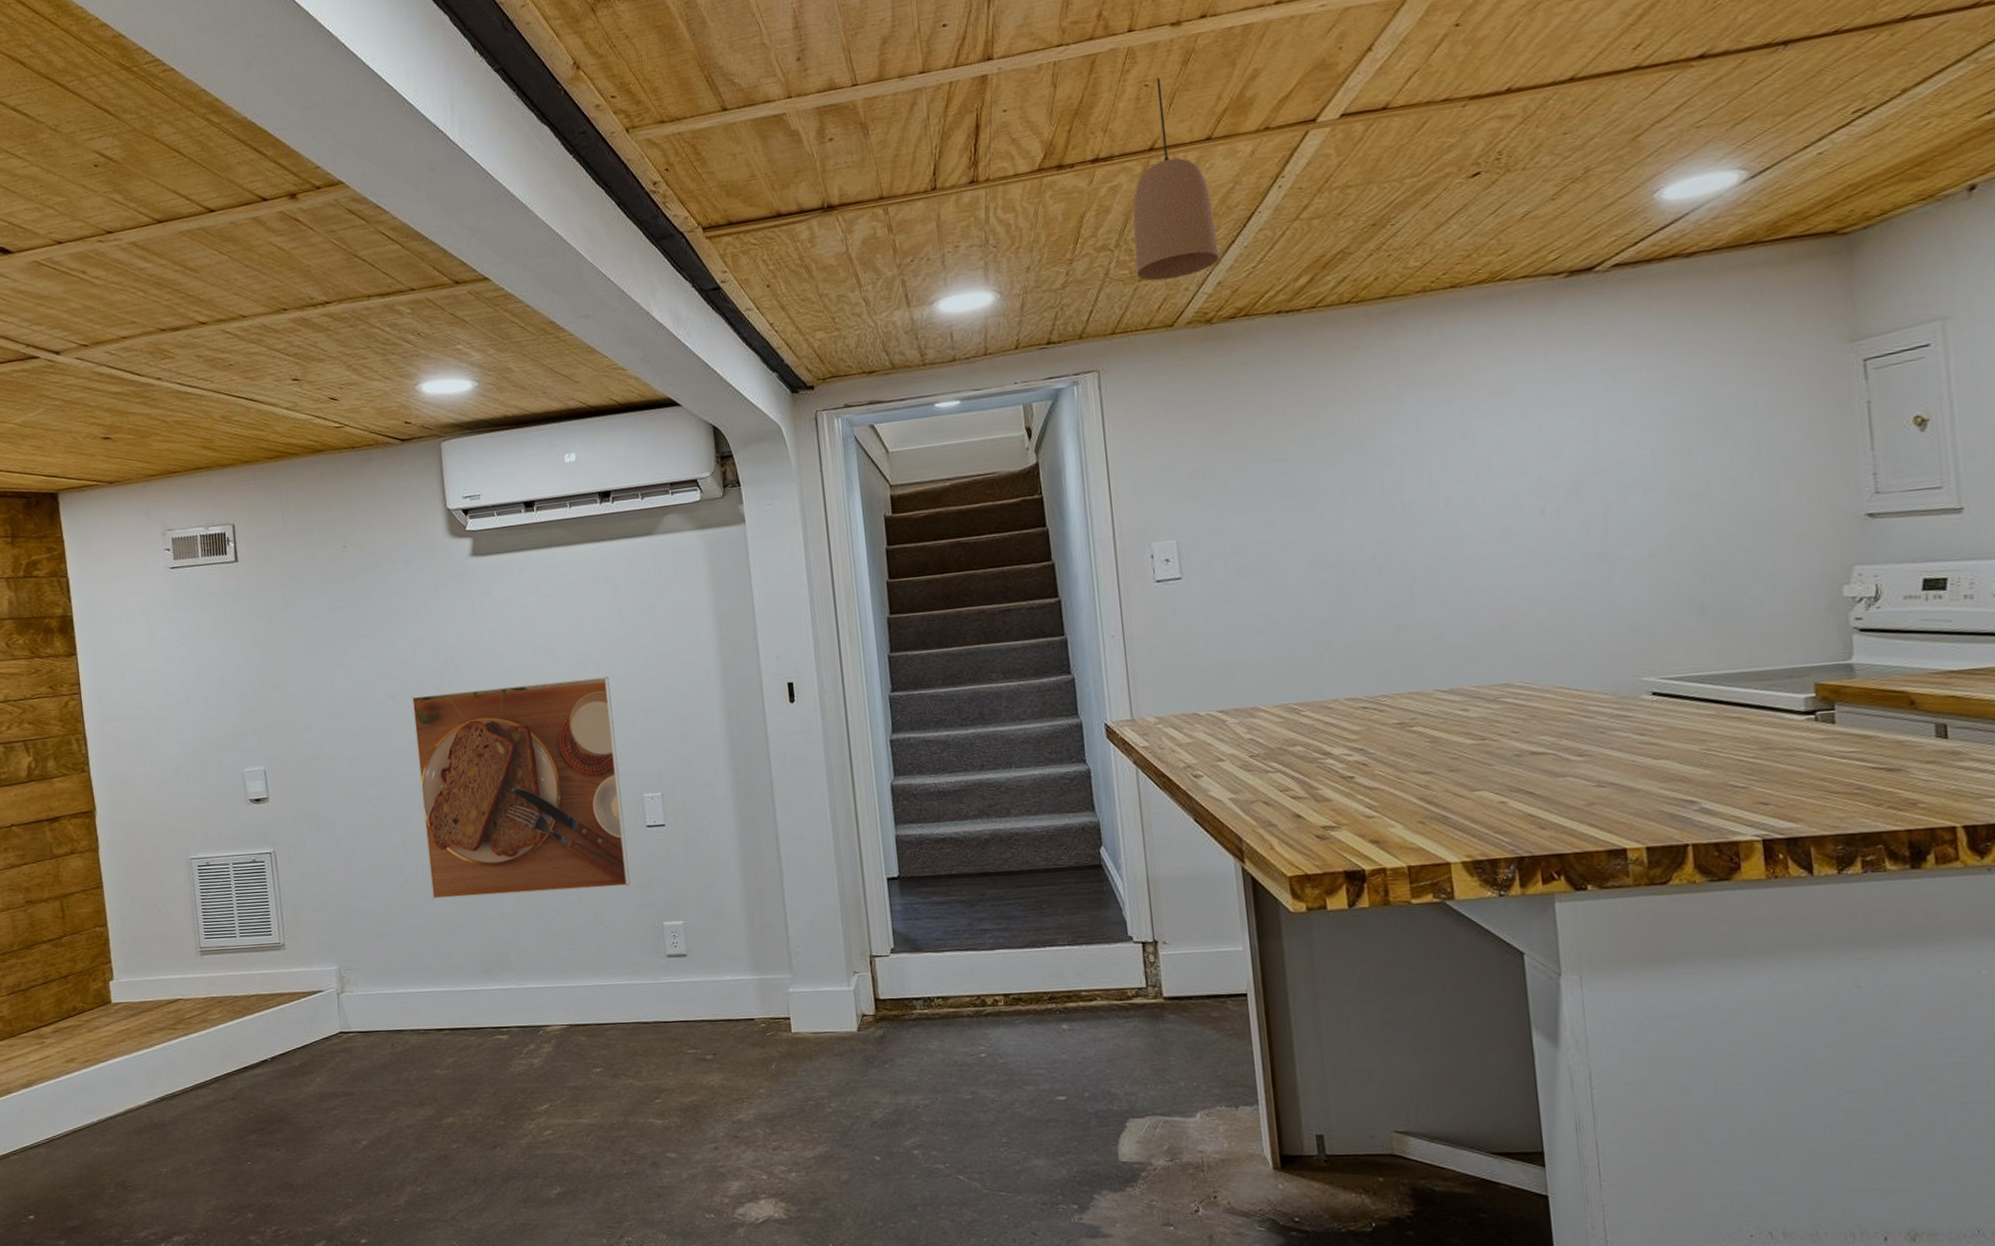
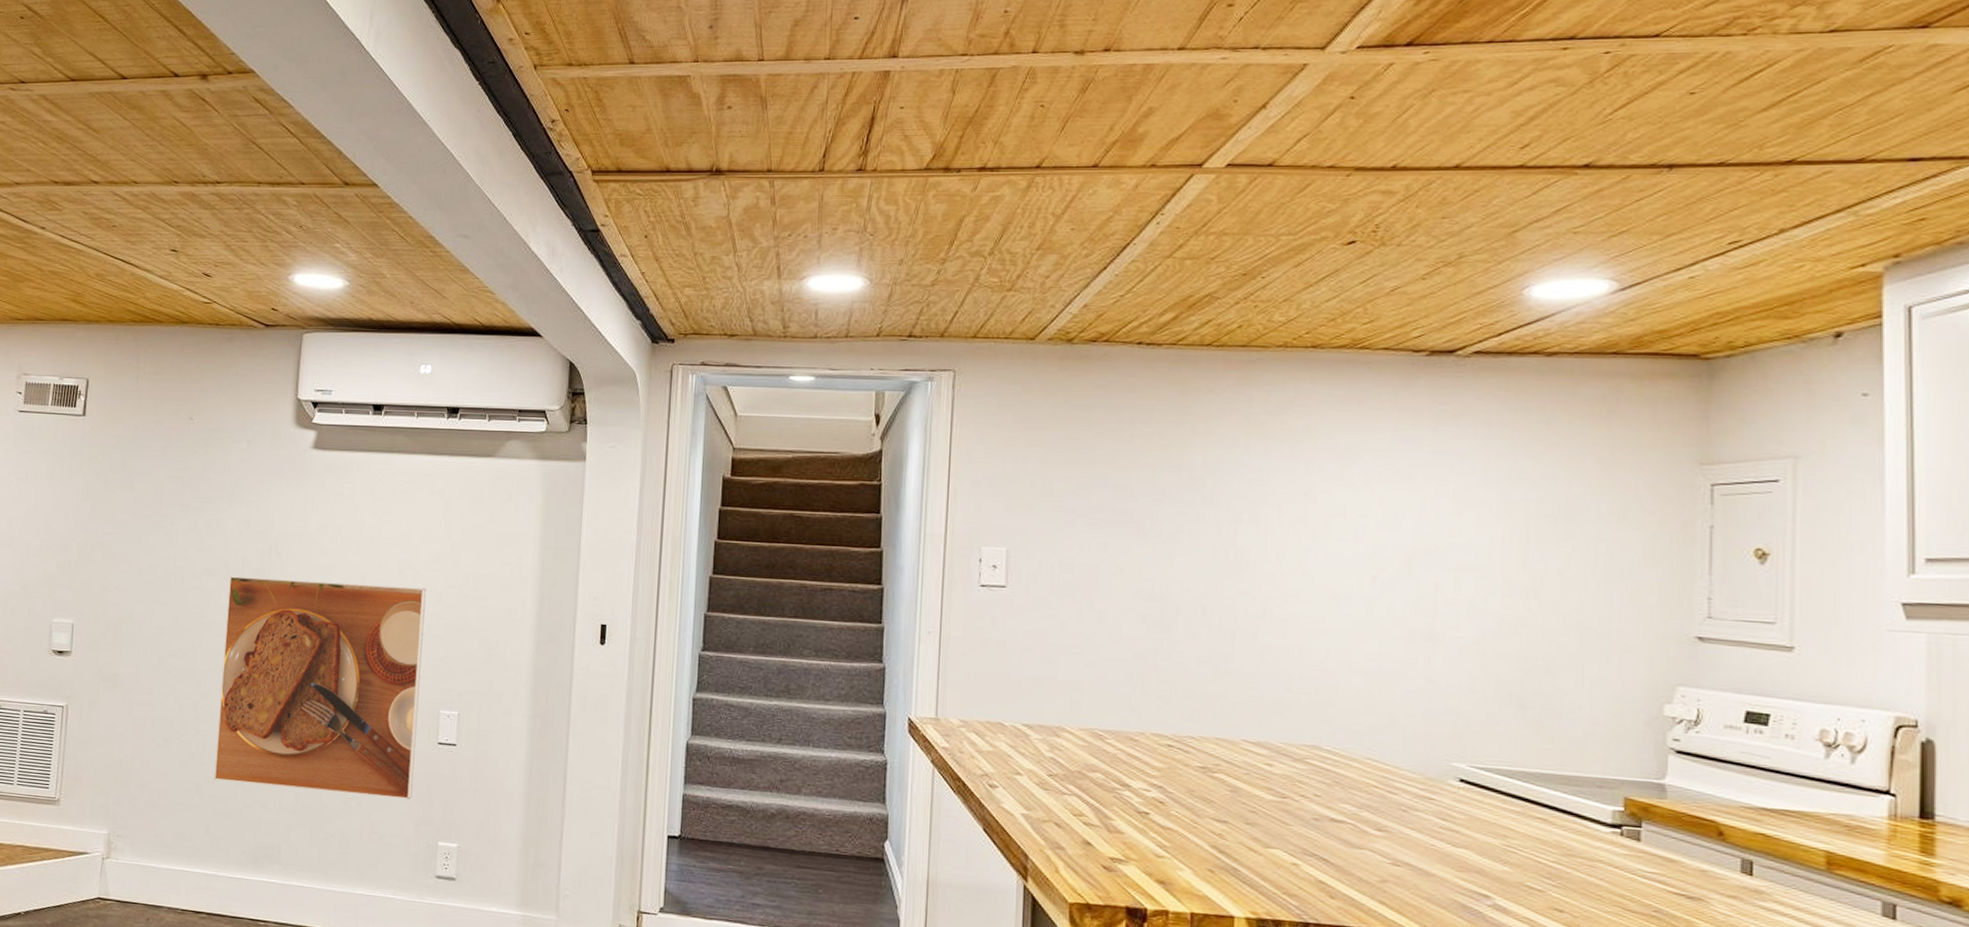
pendant light: present [1133,77,1219,281] -> none [1005,101,1090,294]

